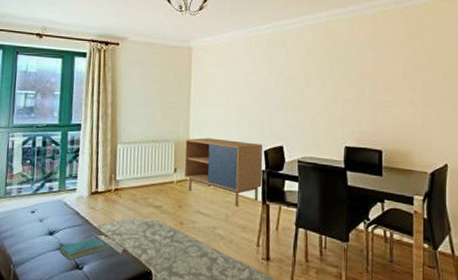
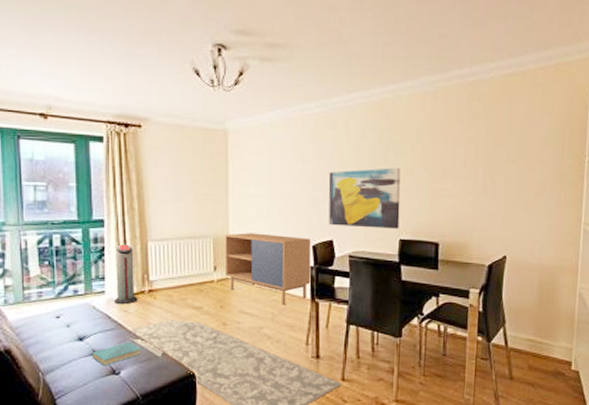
air purifier: none [83,146,105,202] -> present [113,244,138,305]
wall art: none [279,81,345,137] -> present [328,168,401,229]

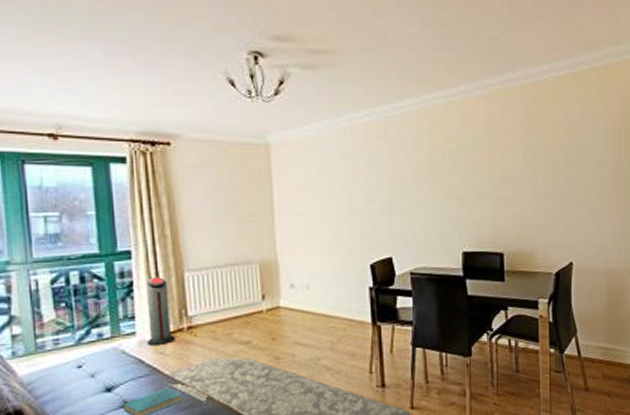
storage cabinet: present [224,233,311,305] -> none [273,255,371,332]
wall art: present [328,168,401,229] -> none [383,177,461,242]

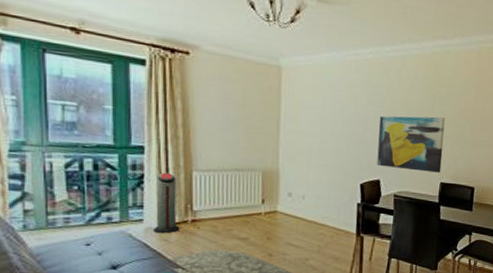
wall art: none [383,177,461,242] -> present [376,116,445,173]

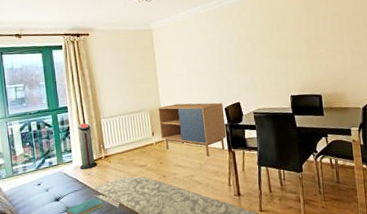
storage cabinet: none [273,168,359,239] -> present [158,102,227,157]
wall art: present [376,116,445,173] -> none [230,42,289,91]

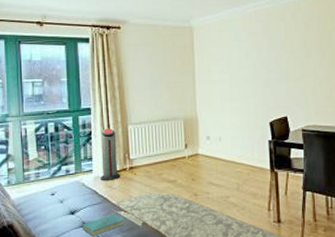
storage cabinet: present [158,102,227,157] -> none [194,113,269,176]

